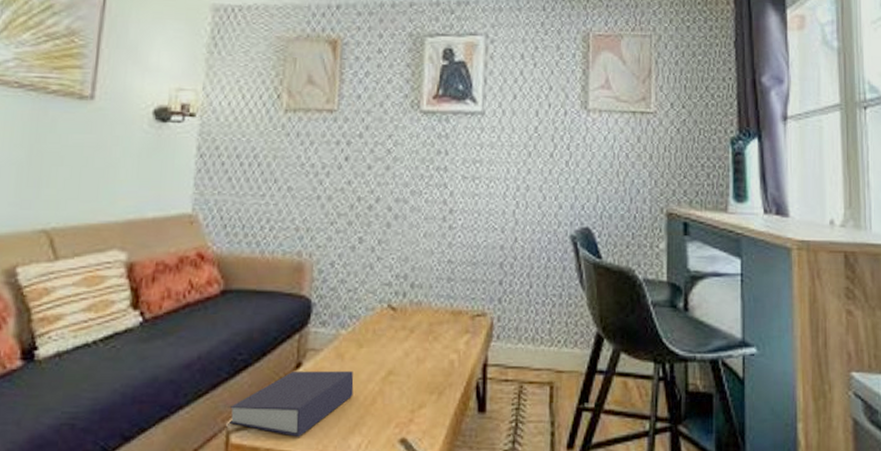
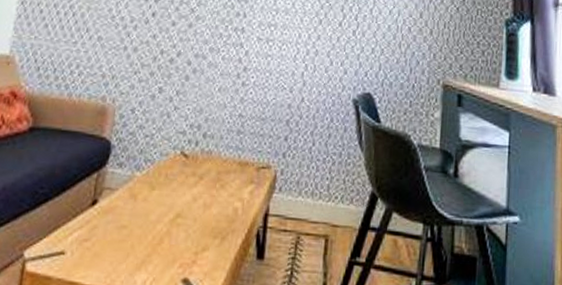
book: present [229,371,354,437] -> none [26,207,145,270]

